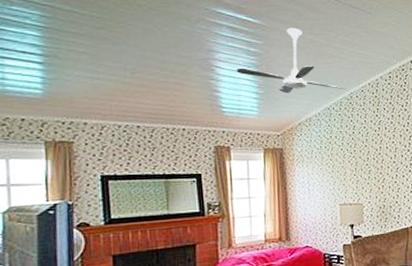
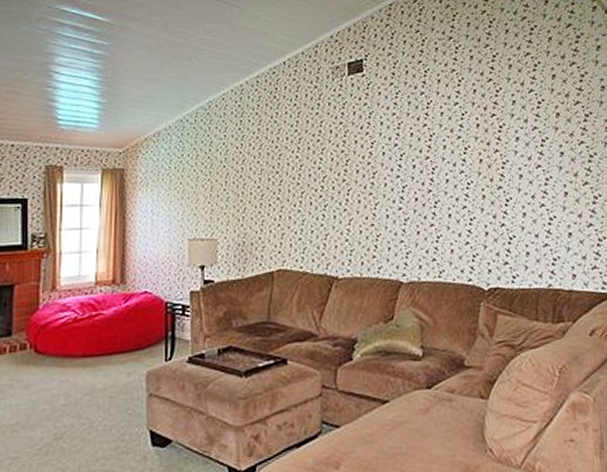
ceiling fan: present [236,27,347,94] -> none [77,25,204,103]

